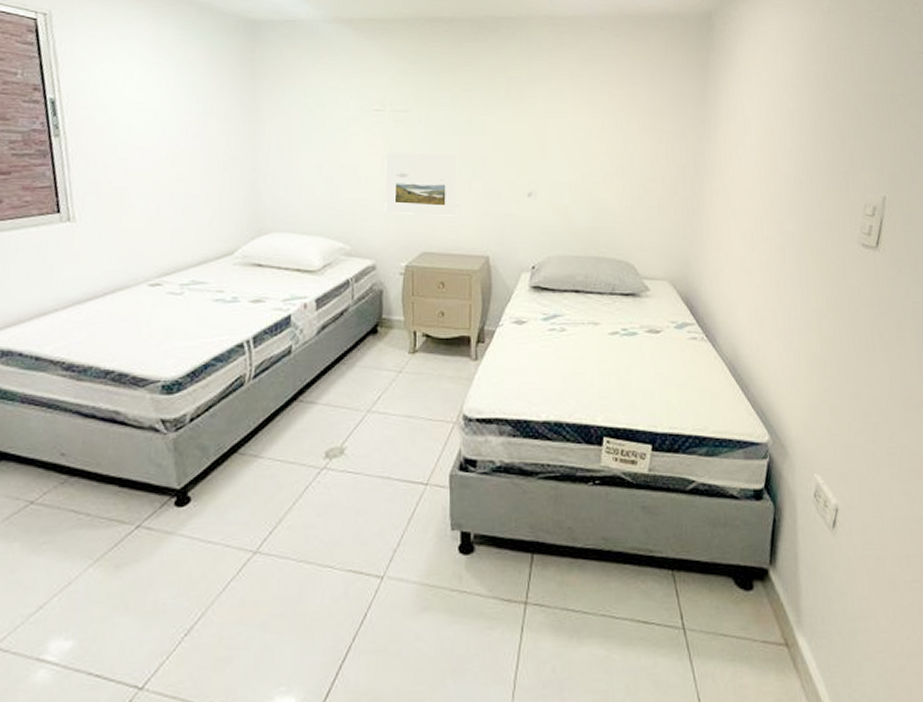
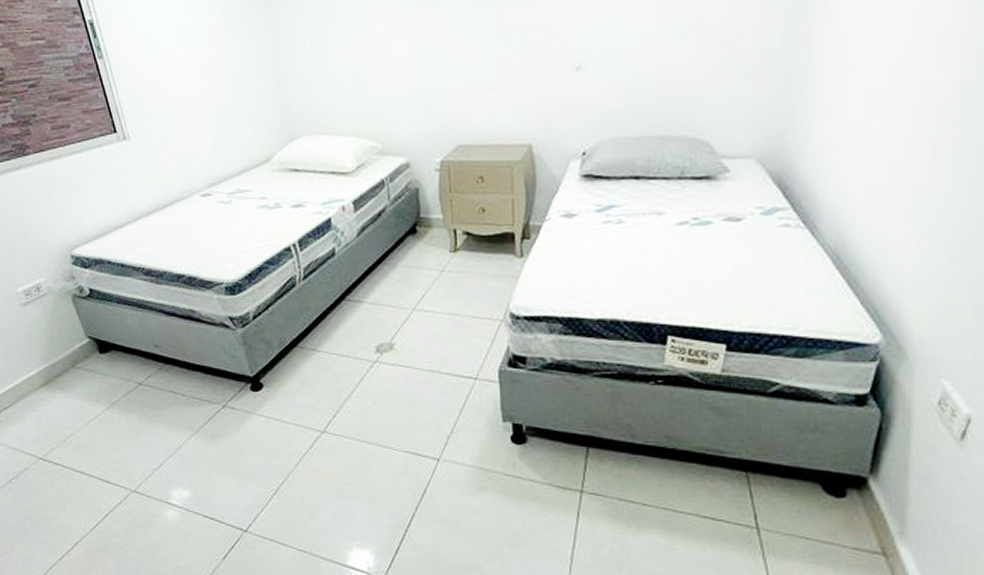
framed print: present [385,152,457,216] -> none [411,30,492,105]

